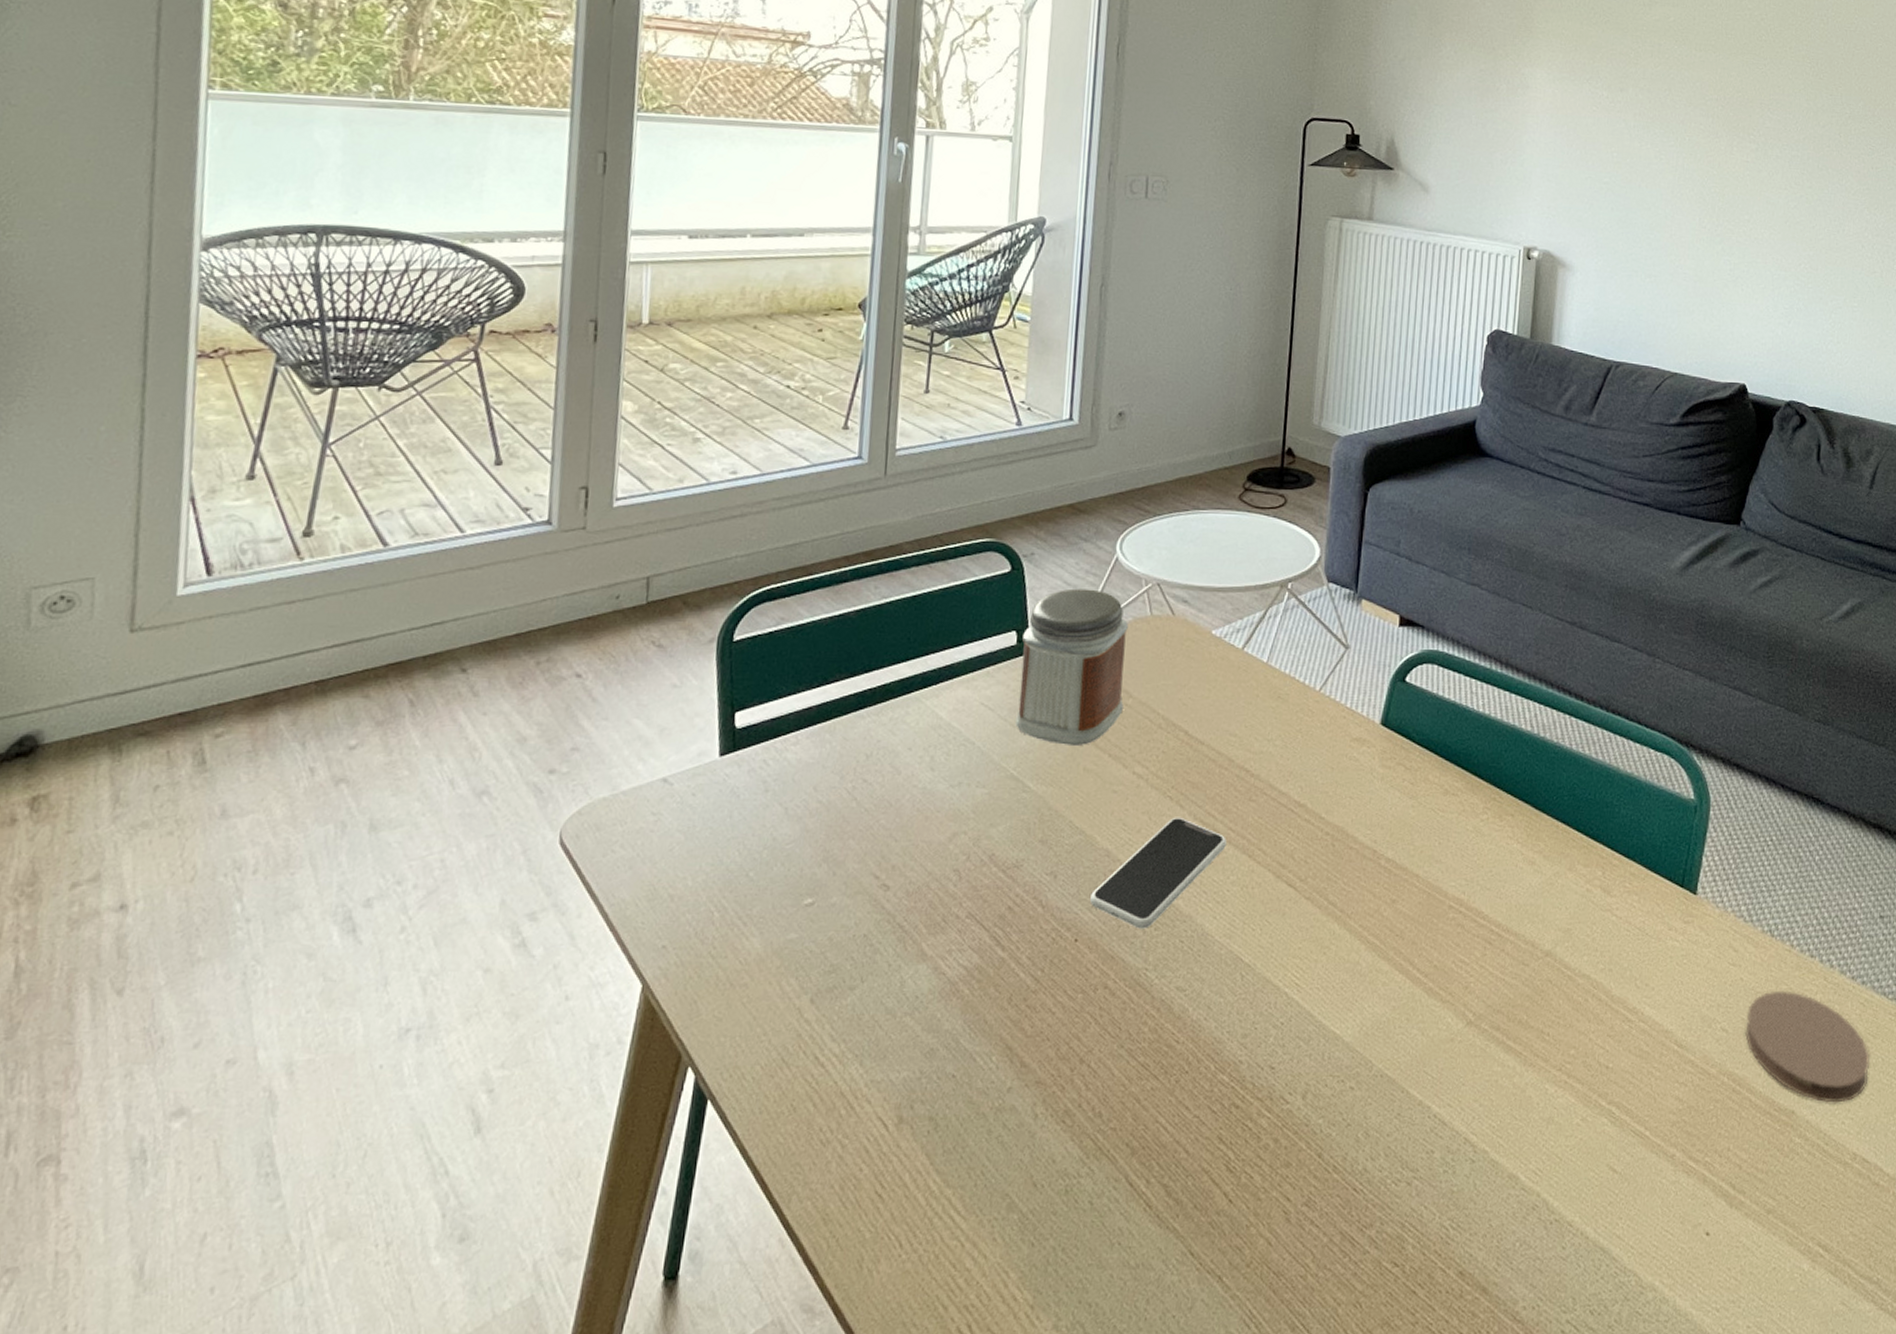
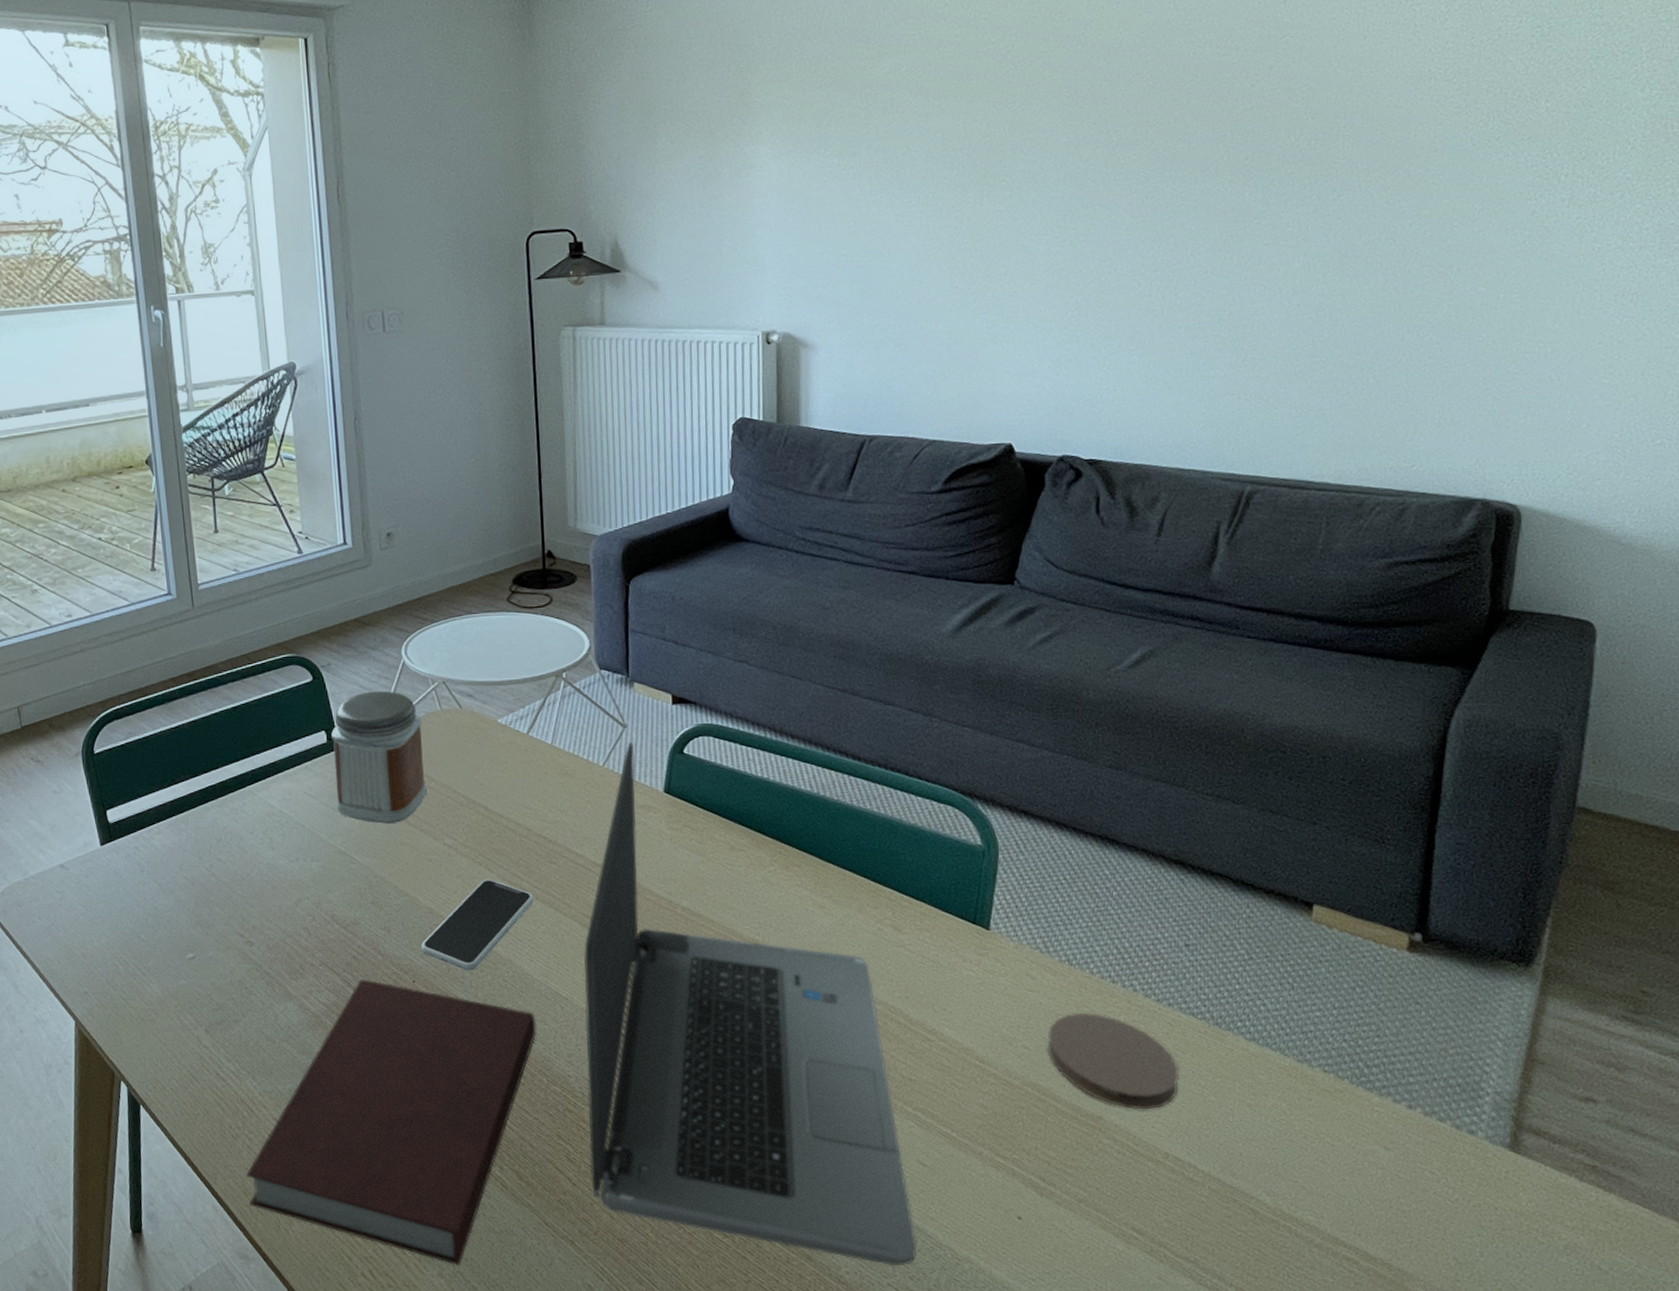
notebook: none [826,936,1211,1314] -> present [246,979,537,1266]
laptop computer: none [1250,665,1601,1298] -> present [584,741,917,1266]

